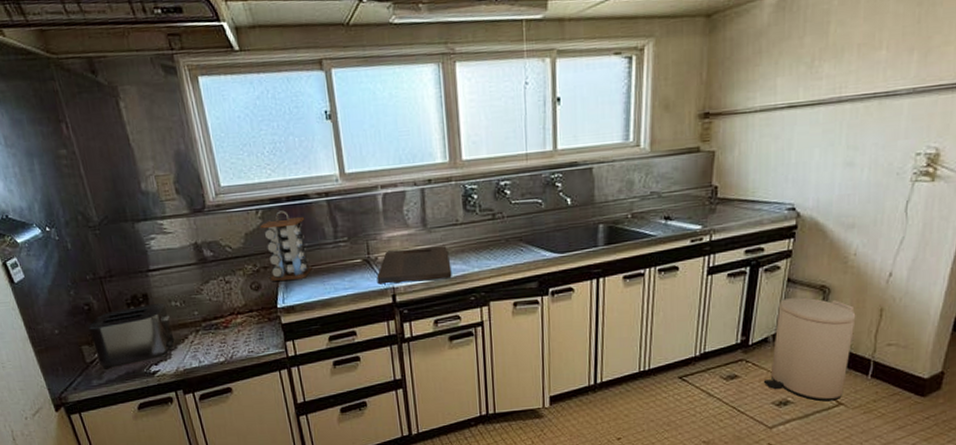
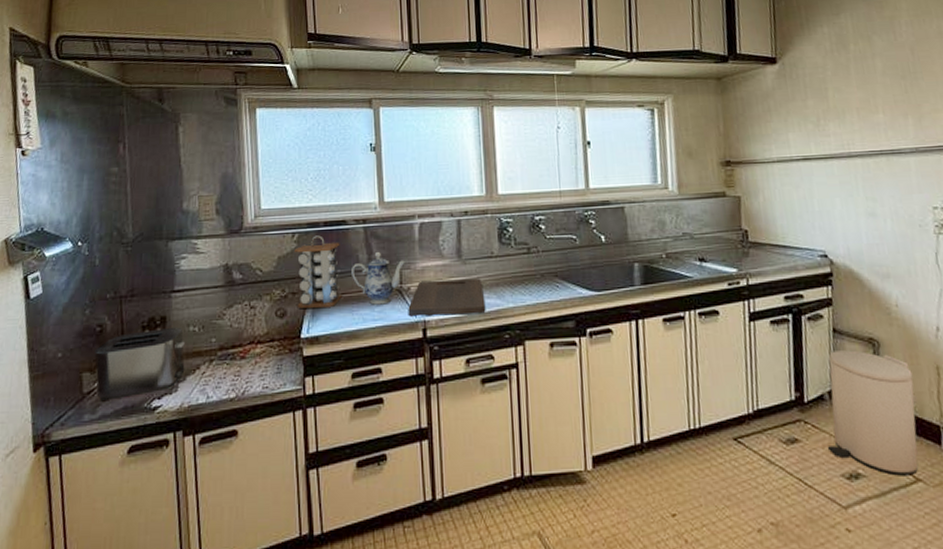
teapot: none [318,223,372,275] -> present [350,251,406,305]

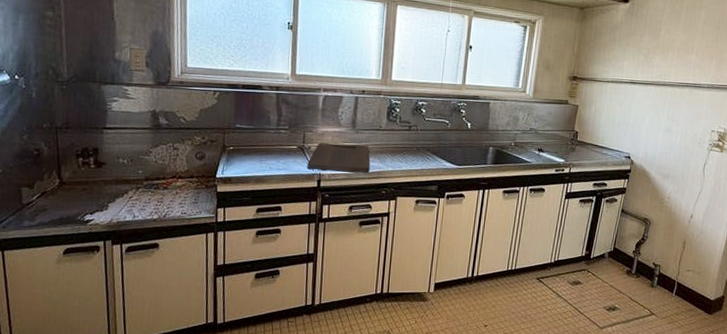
toaster: present [94,327,185,402] -> none [32,157,115,212]
spice rack: present [294,235,343,309] -> none [214,95,255,156]
teapot: present [350,251,406,305] -> none [262,114,310,158]
pedal bin: present [827,350,919,476] -> none [598,225,667,311]

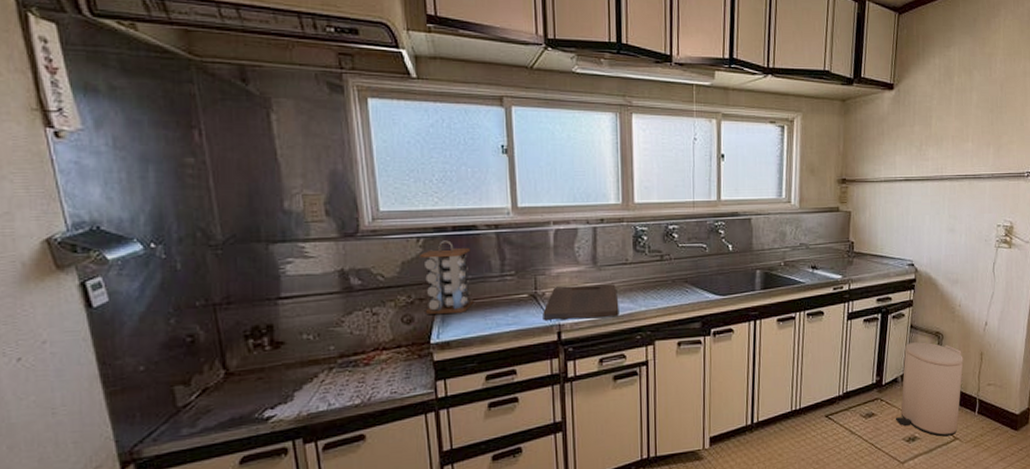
spice rack: none [214,95,255,156] -> present [420,240,475,315]
pedal bin: none [598,225,667,311] -> present [895,342,964,437]

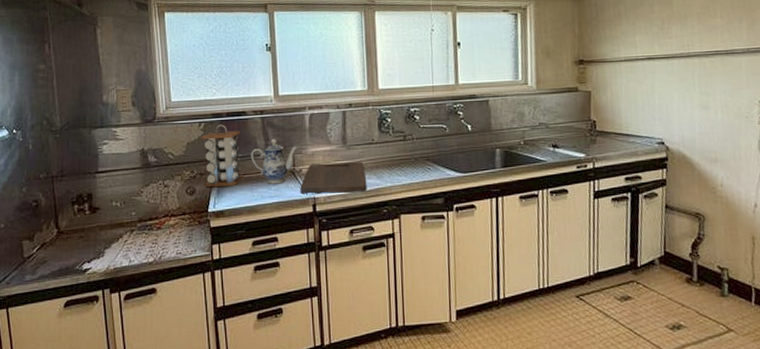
teapot: none [482,257,541,310] -> present [250,138,299,184]
pedal bin: present [895,342,964,437] -> none [655,223,732,327]

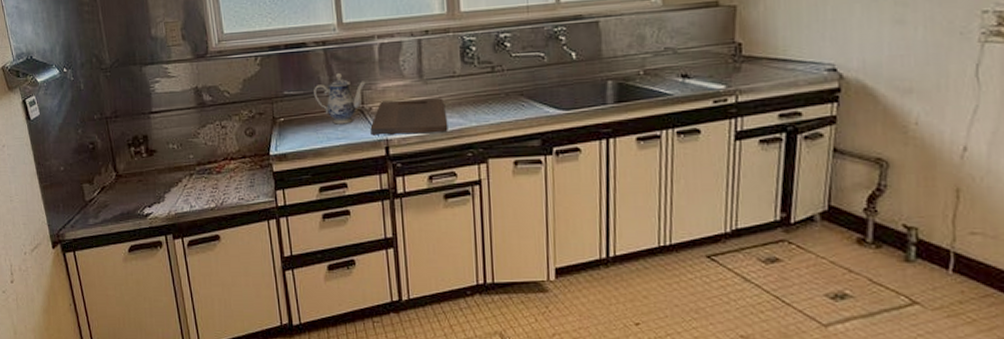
spice rack: present [201,124,244,188] -> none [258,58,307,129]

